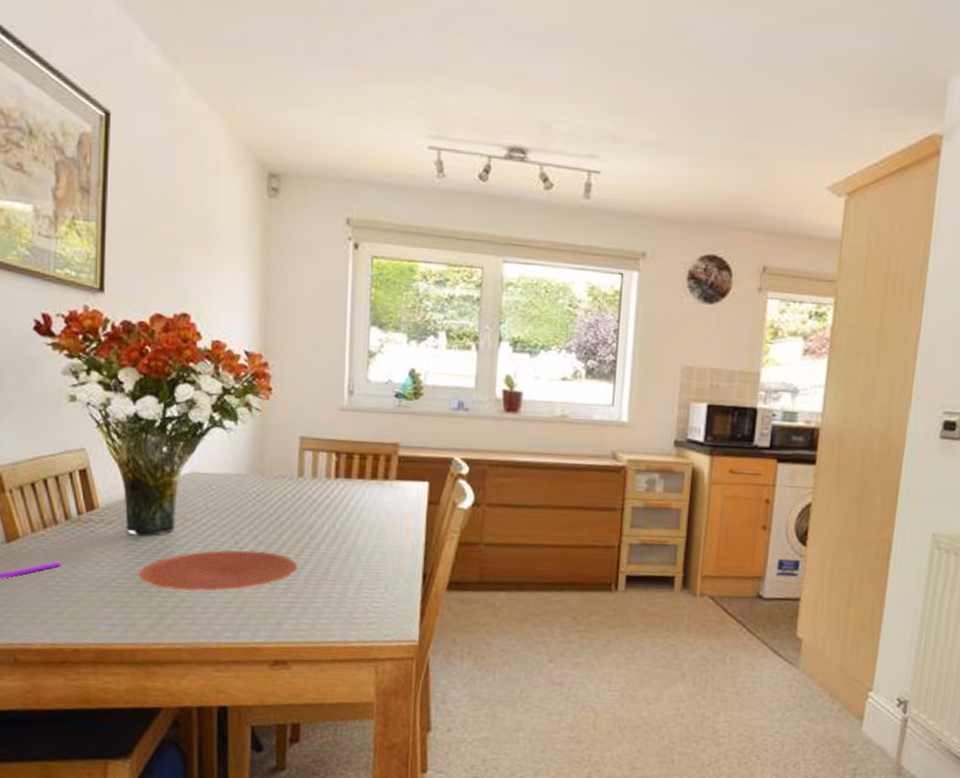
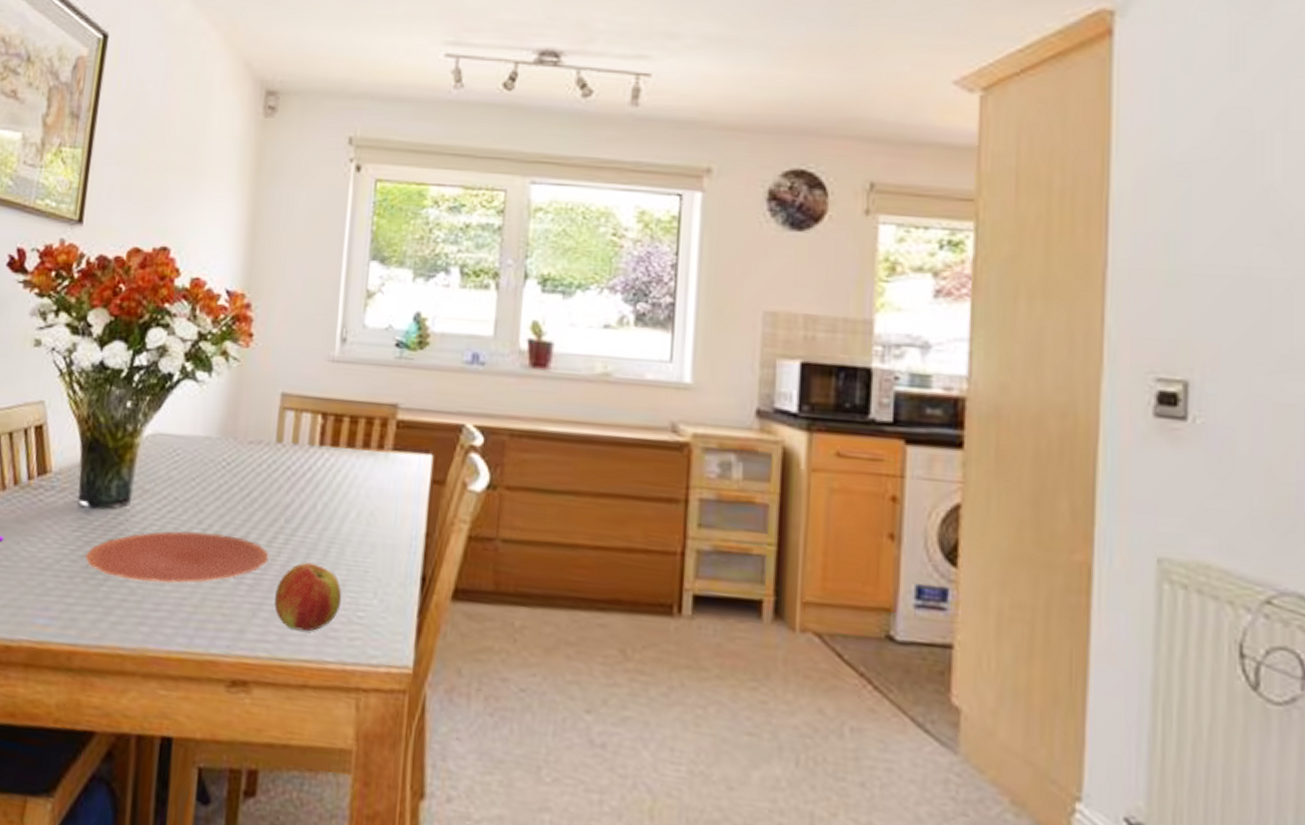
apple: none [305,568,360,621] -> present [274,562,342,632]

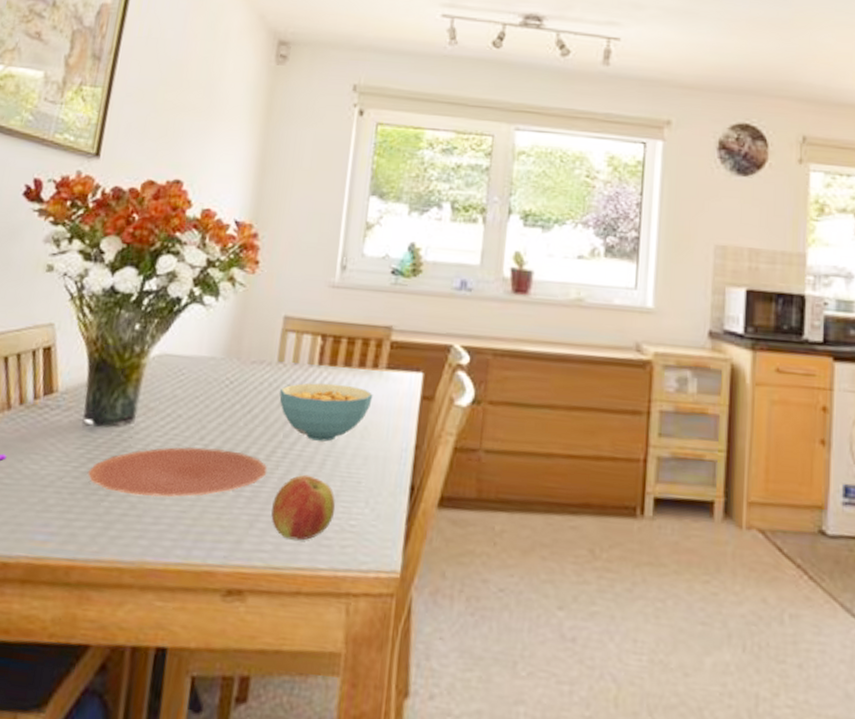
cereal bowl: none [279,464,379,528] -> present [279,383,373,442]

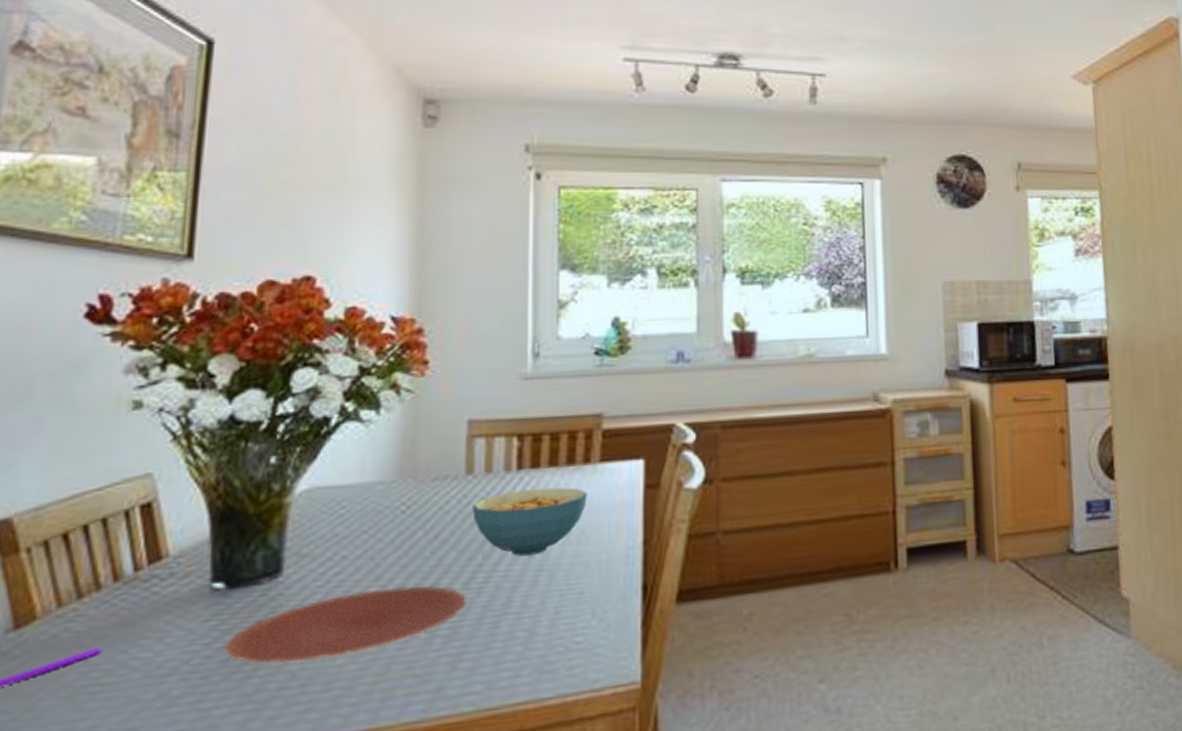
apple: present [271,474,336,541] -> none [477,596,556,674]

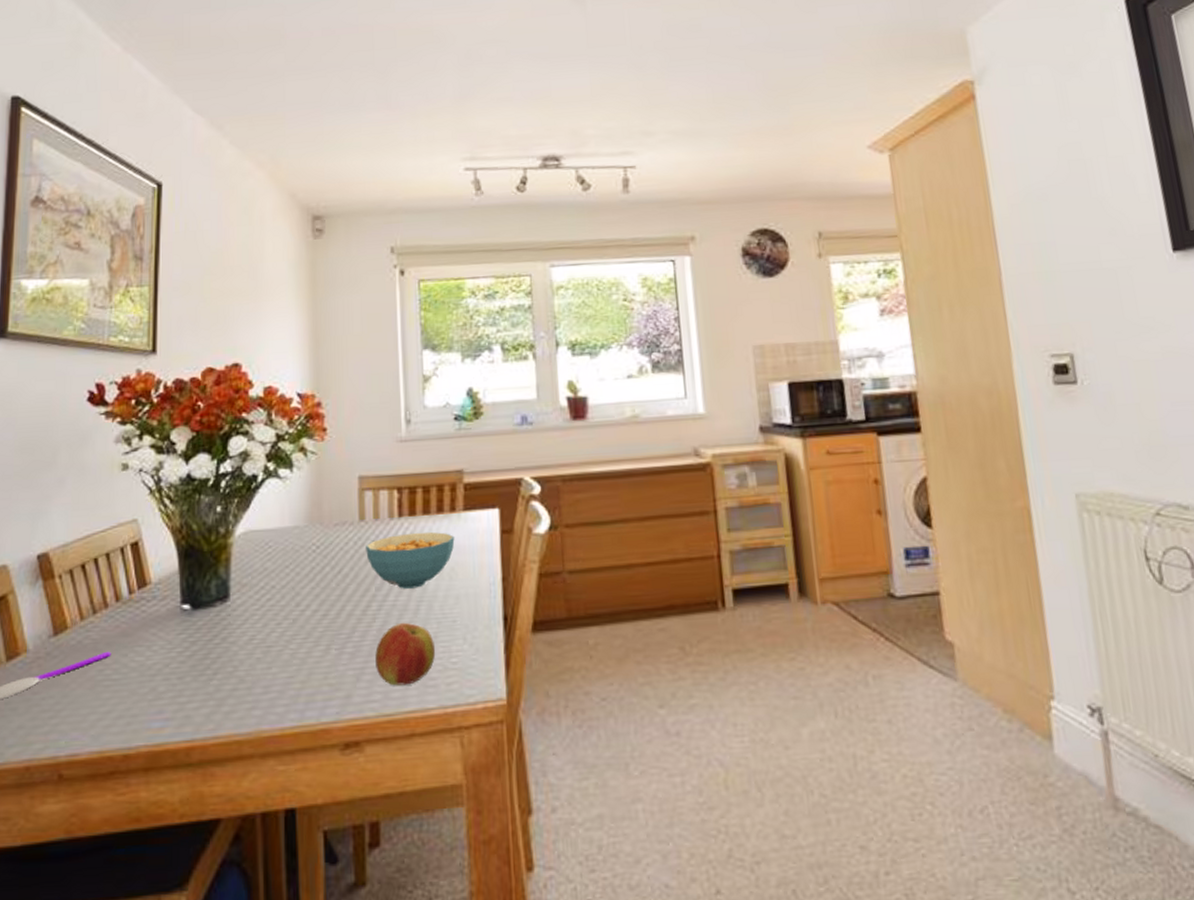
plate: present [224,586,467,664] -> none [192,611,365,670]
apple: none [477,596,556,674] -> present [375,622,436,686]

